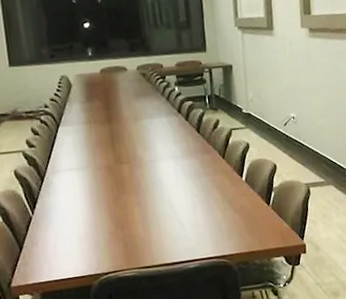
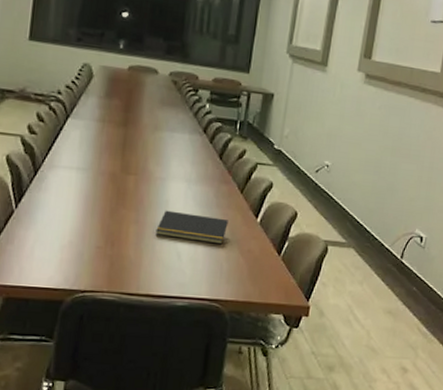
notepad: none [156,184,218,211] -> present [155,210,228,245]

